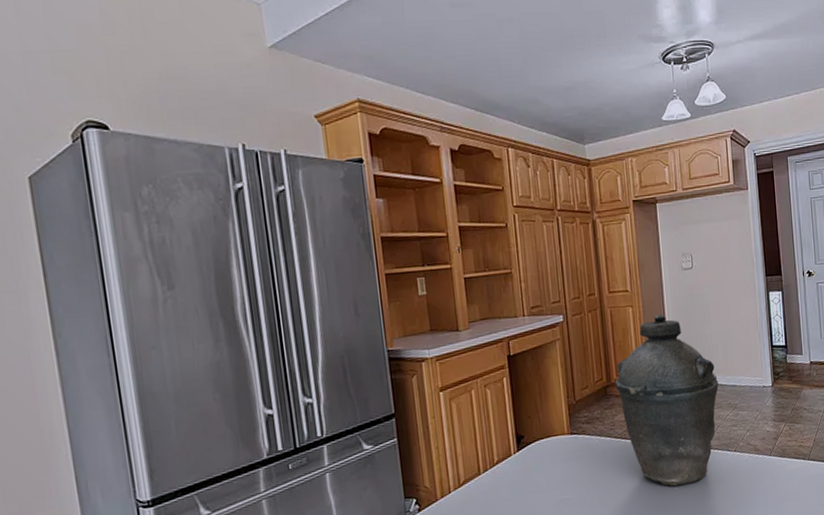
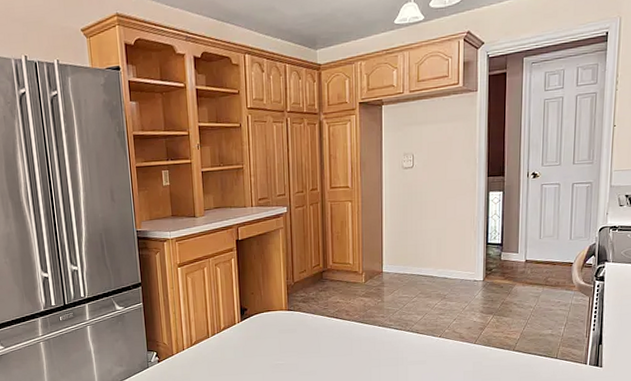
kettle: present [614,314,719,487] -> none [330,209,429,363]

